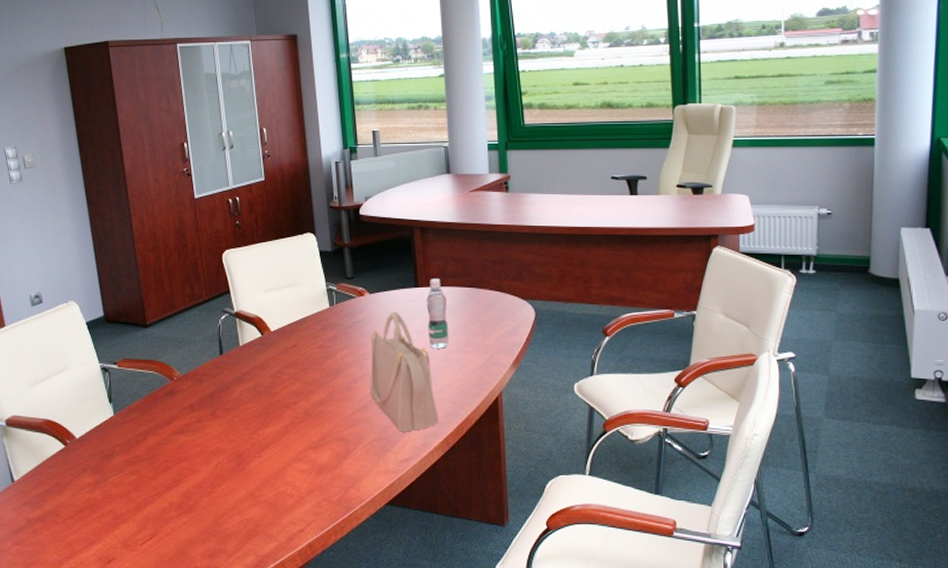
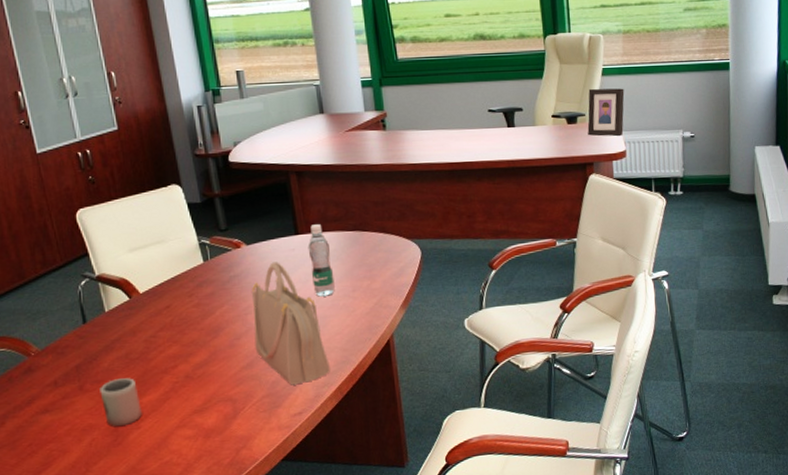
cup: none [229,409,264,454] -> present [99,378,142,427]
picture frame: none [714,160,756,209] -> present [587,88,625,136]

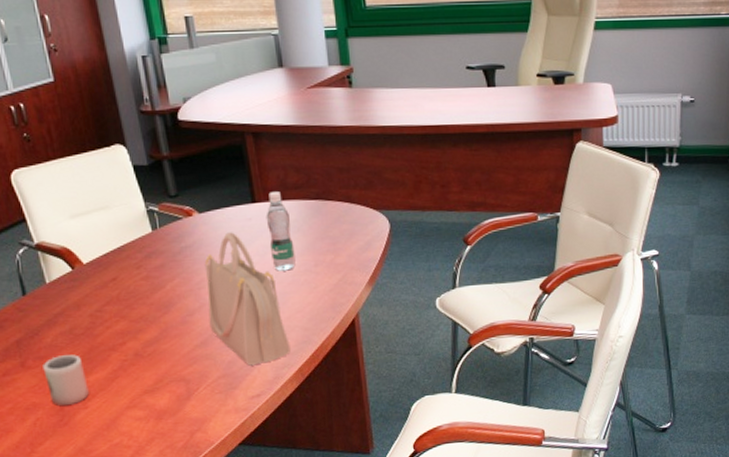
picture frame: present [587,88,625,136] -> none [576,44,619,99]

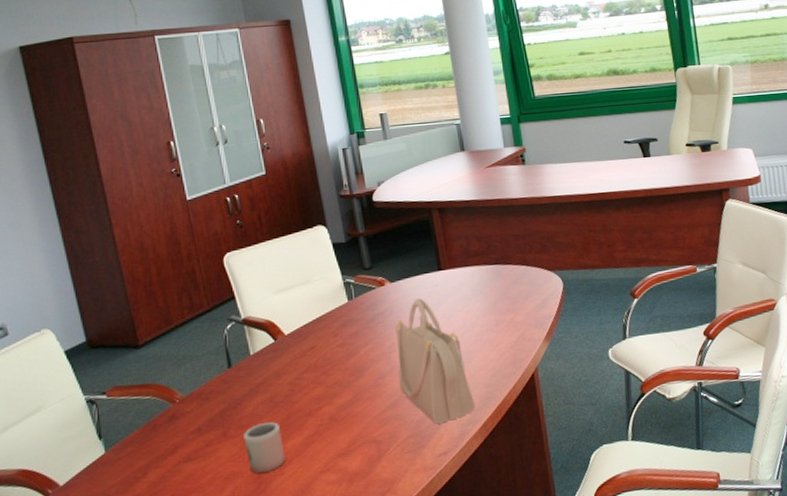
bottle: present [266,192,296,271] -> none [451,259,479,332]

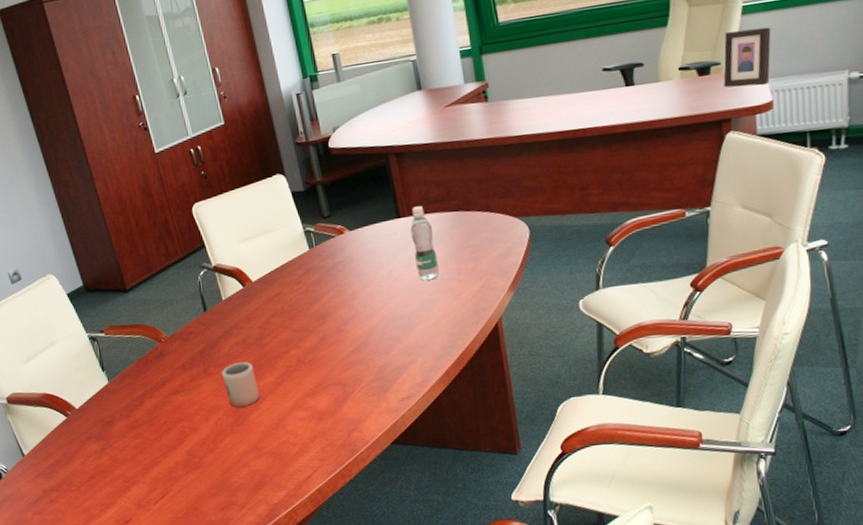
handbag: present [395,298,475,424] -> none [355,246,437,370]
bottle: none [451,259,479,332] -> present [410,206,439,281]
picture frame: none [720,115,757,163] -> present [723,27,771,88]

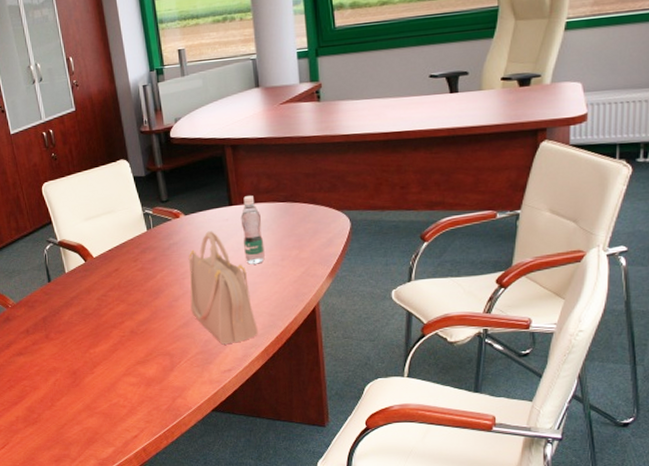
cup: present [221,362,260,408] -> none [61,330,95,371]
handbag: none [355,246,437,370] -> present [188,231,258,345]
picture frame: present [723,27,771,88] -> none [542,43,591,99]

